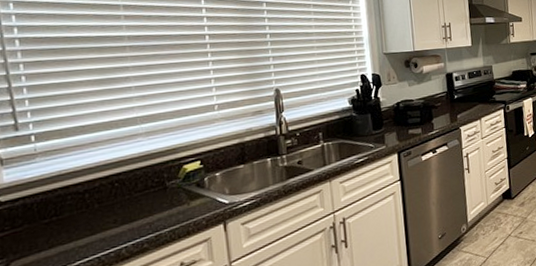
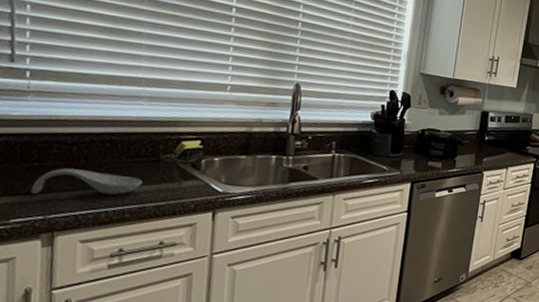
spoon rest: none [53,208,154,247] -> present [30,168,142,195]

